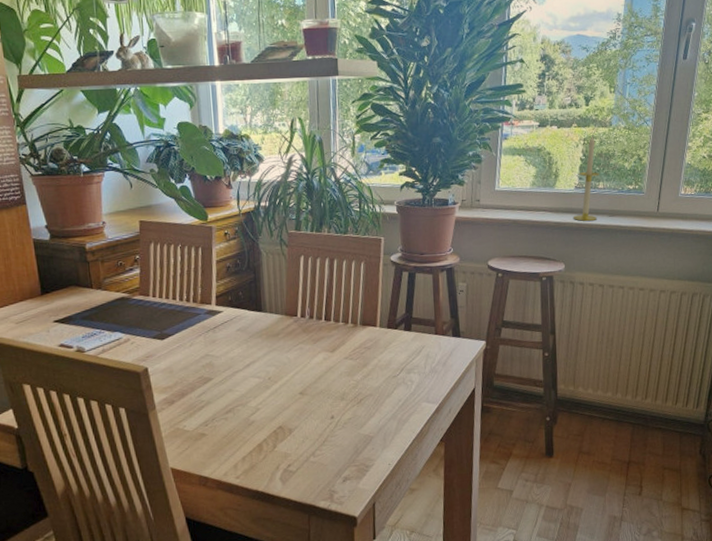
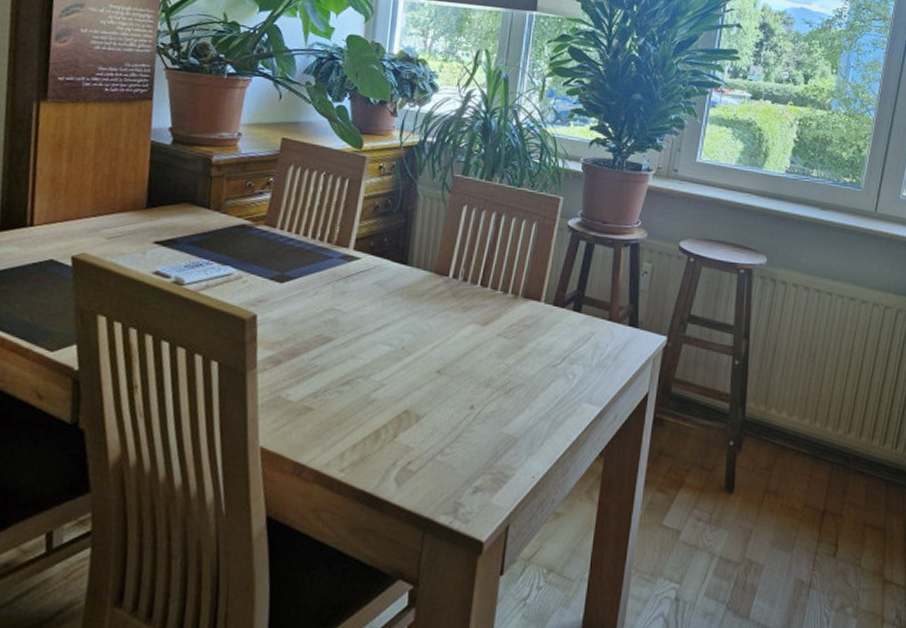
candle: present [573,135,599,221] -> none [780,116,814,212]

